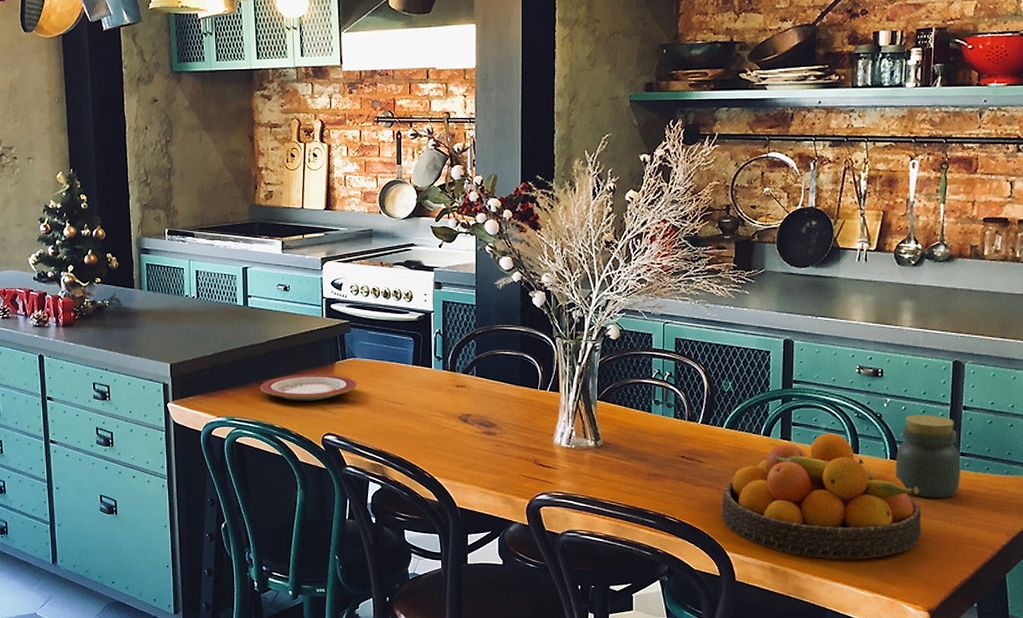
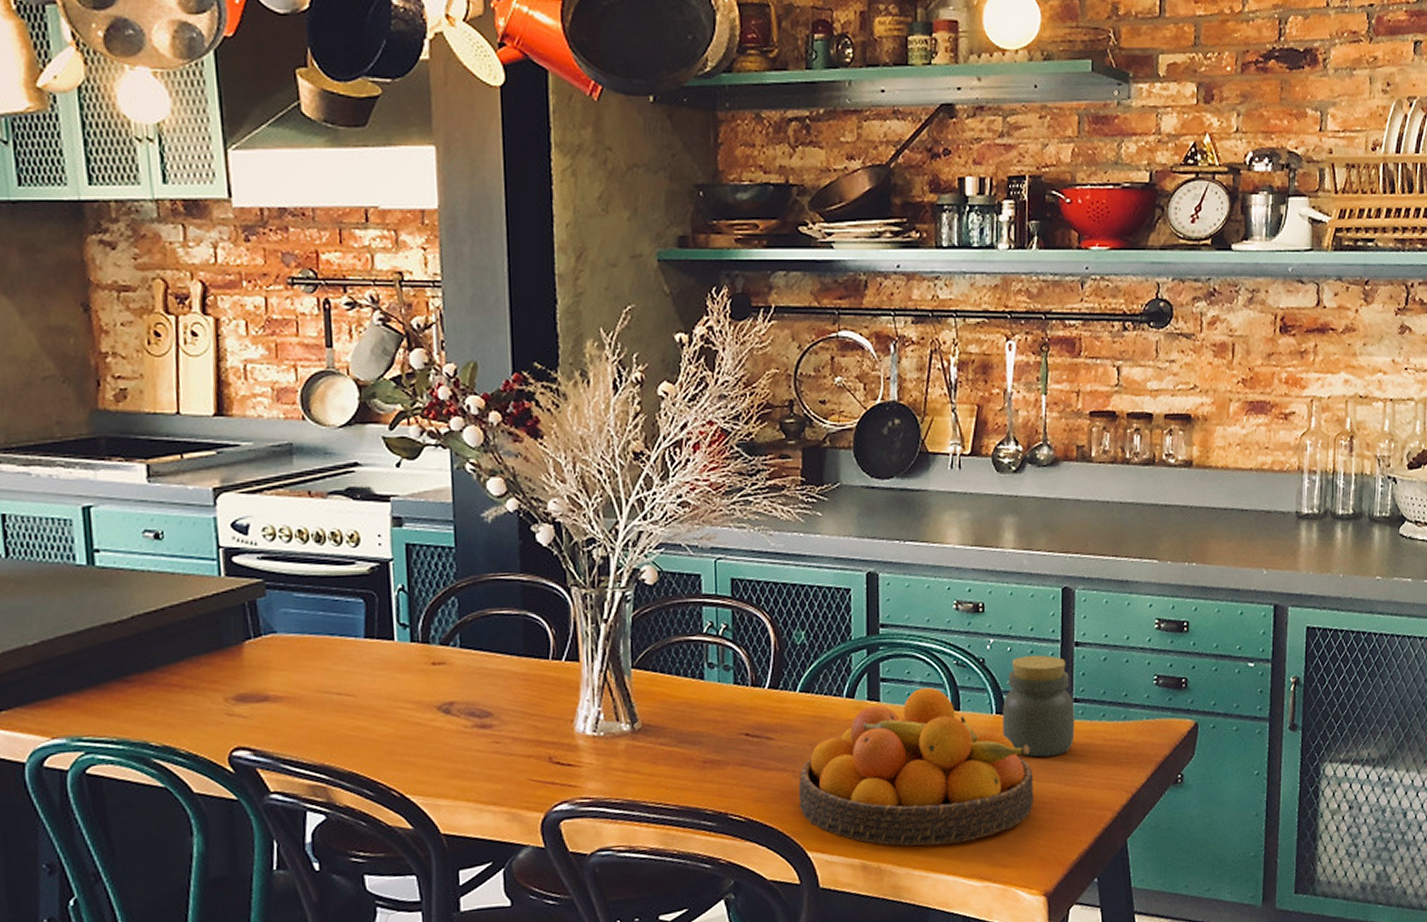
plate: present [261,374,358,401] -> none [123,660,281,704]

